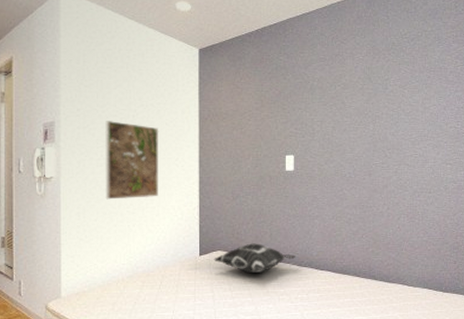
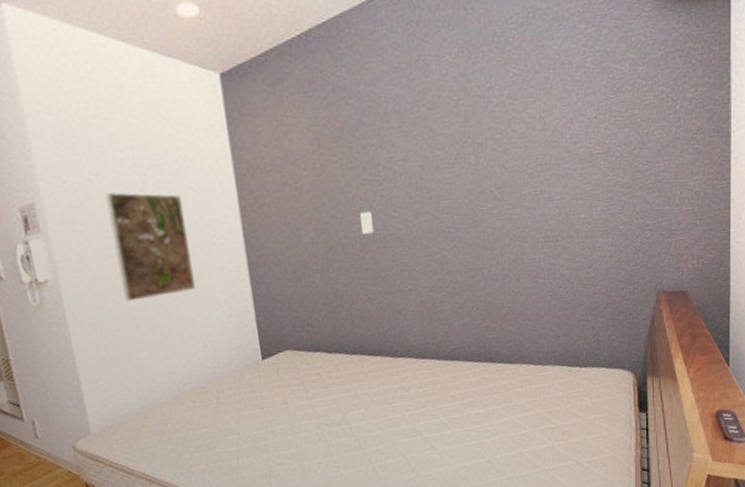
decorative pillow: present [214,243,296,273] -> none [281,334,388,374]

